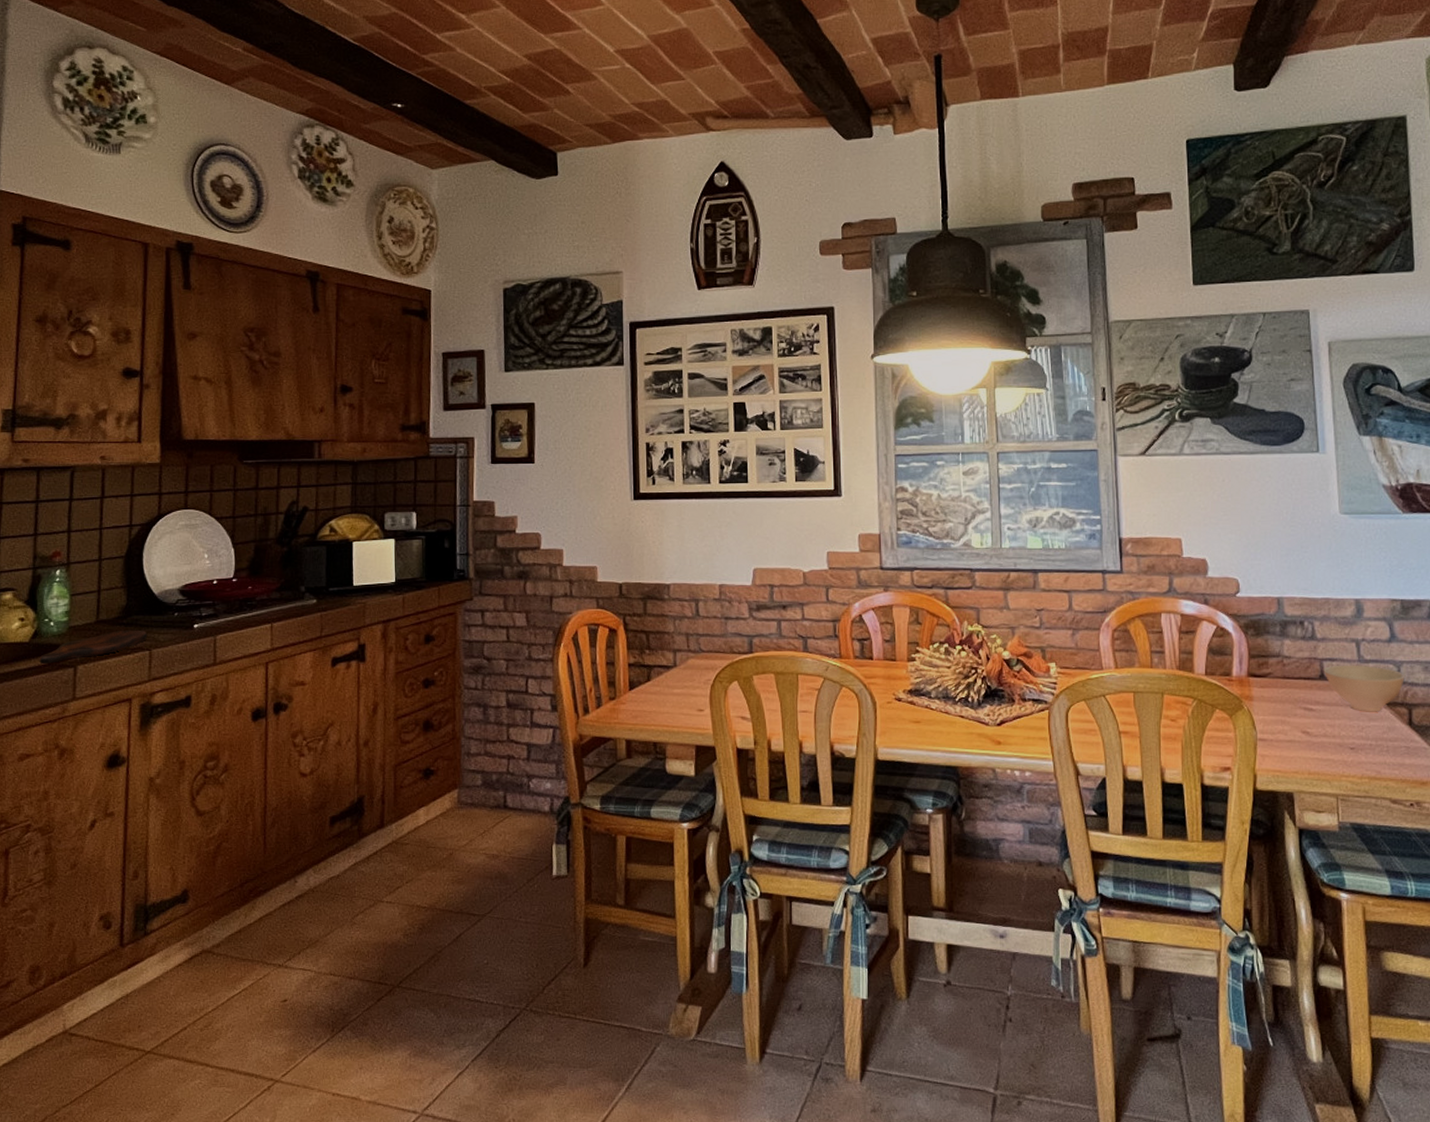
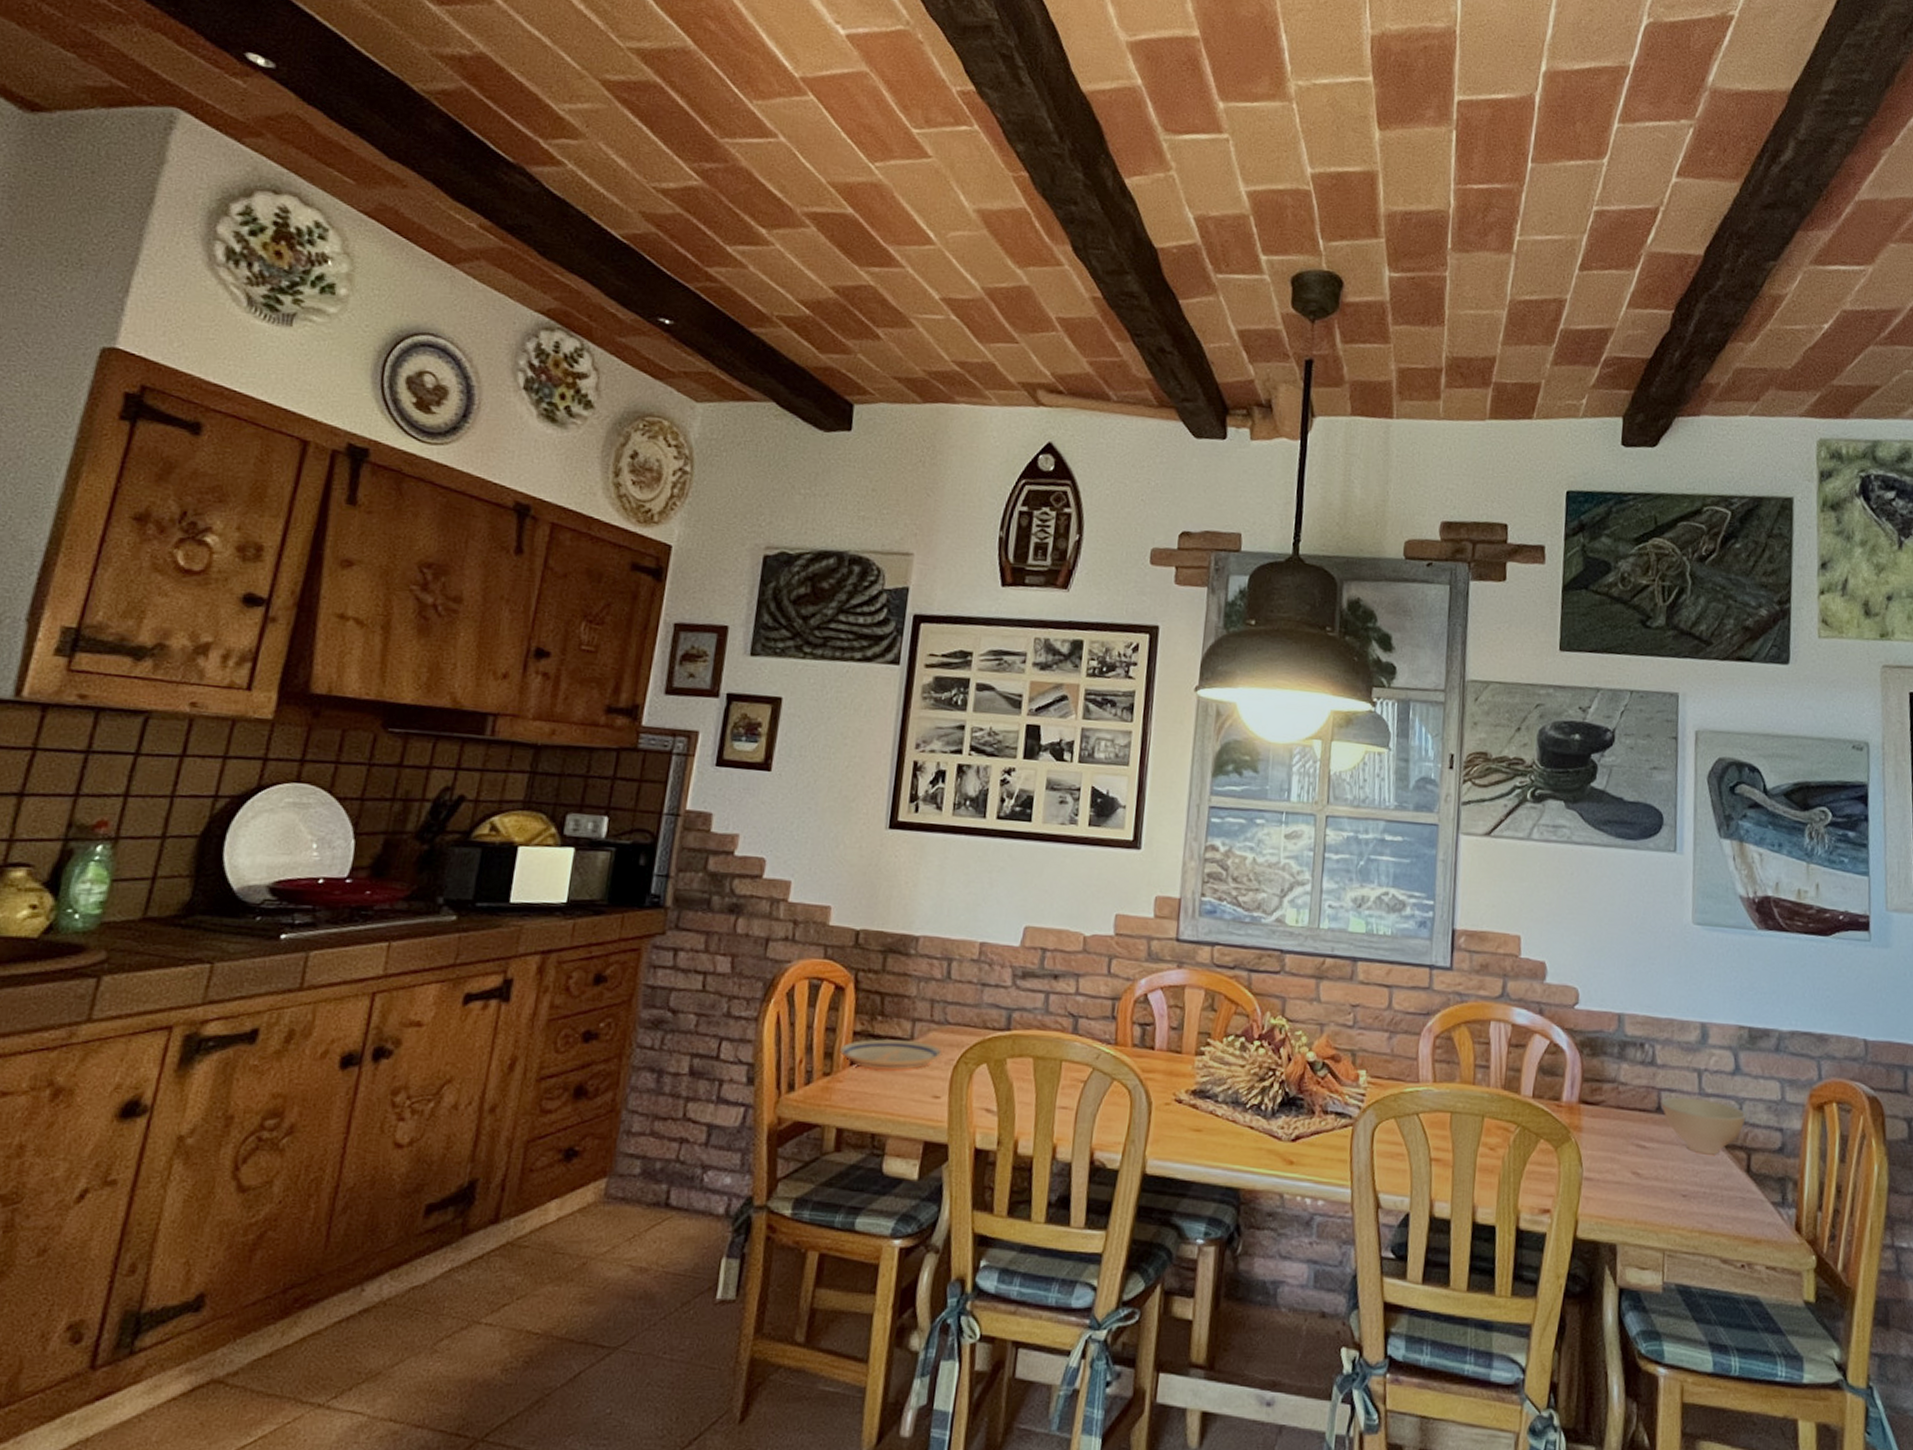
cutting board: present [39,630,148,665] -> none [47,933,213,971]
plate: none [620,668,700,692] -> present [840,1039,942,1071]

